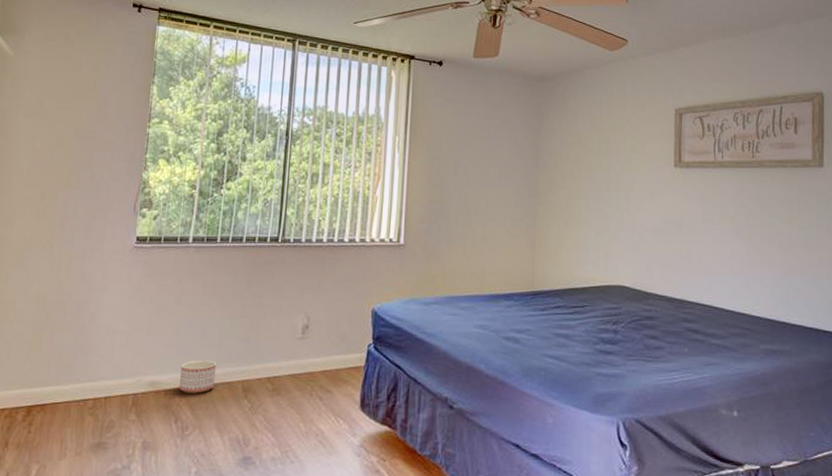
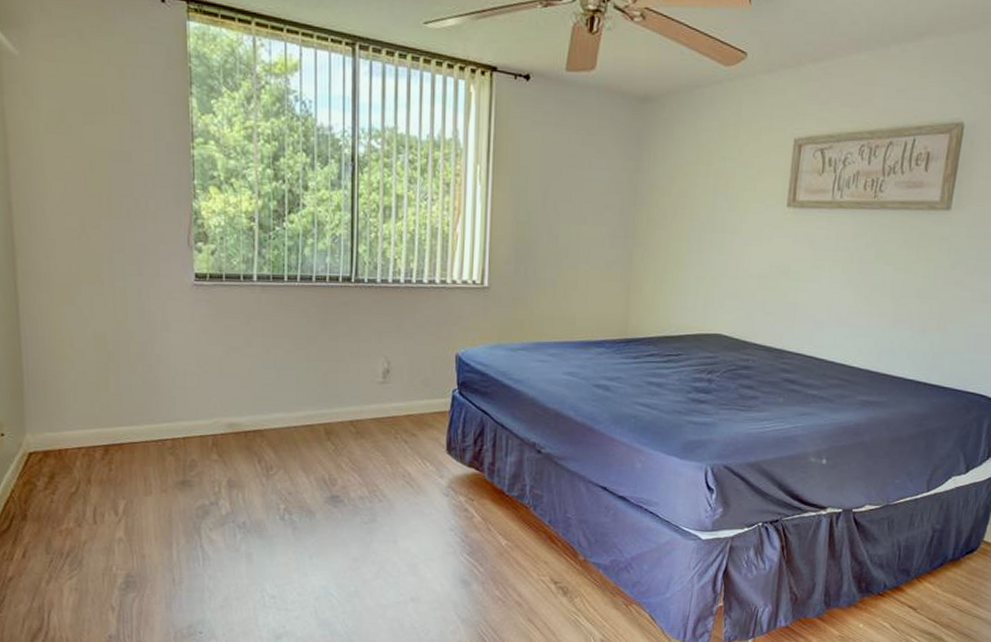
planter: present [178,360,217,394] -> none [258,402,296,436]

